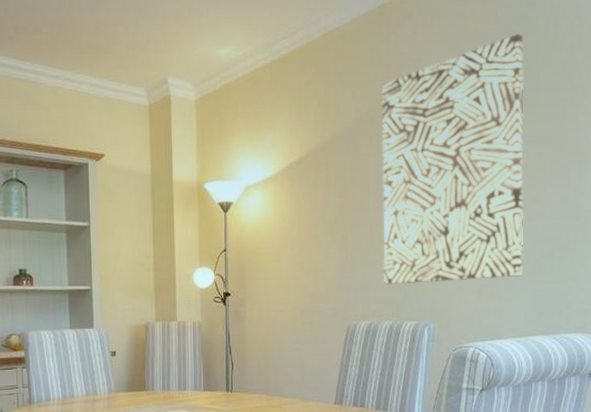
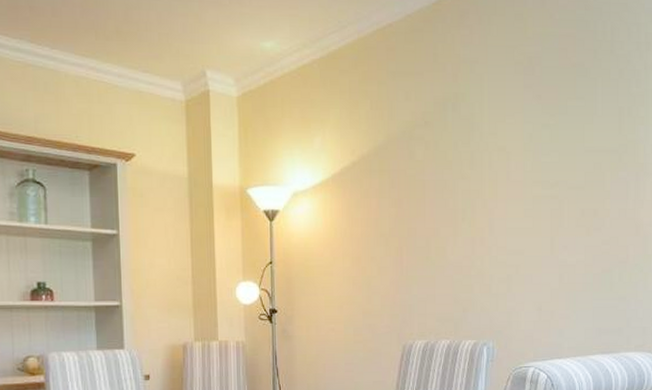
wall art: present [381,34,524,285] -> none [437,39,583,301]

